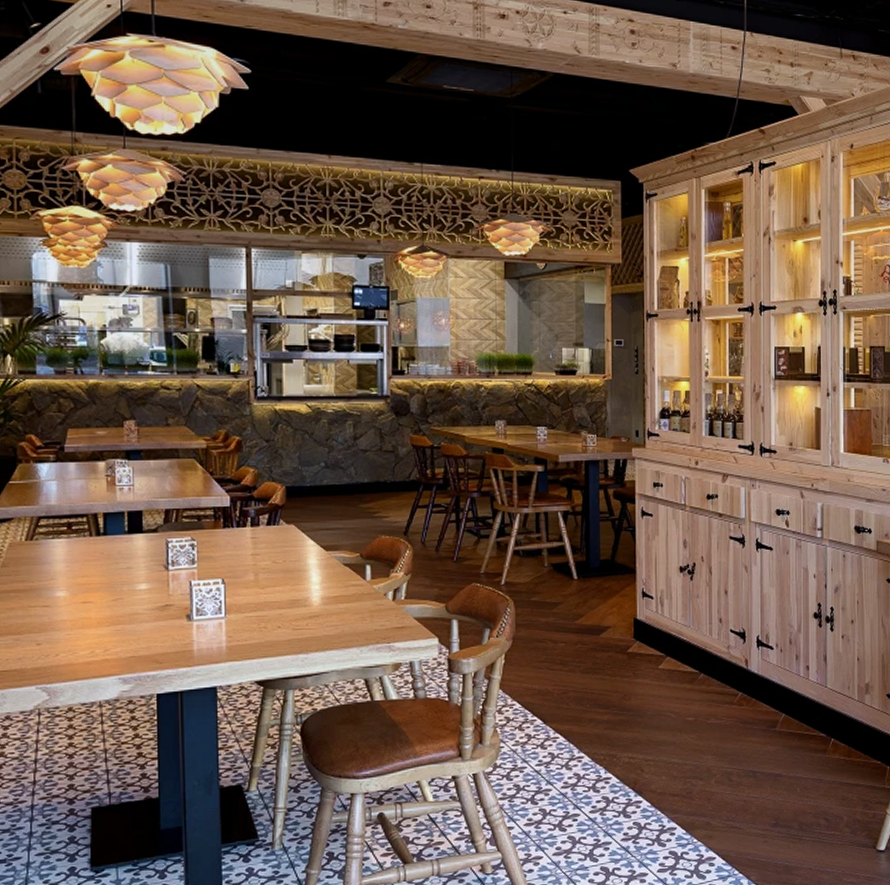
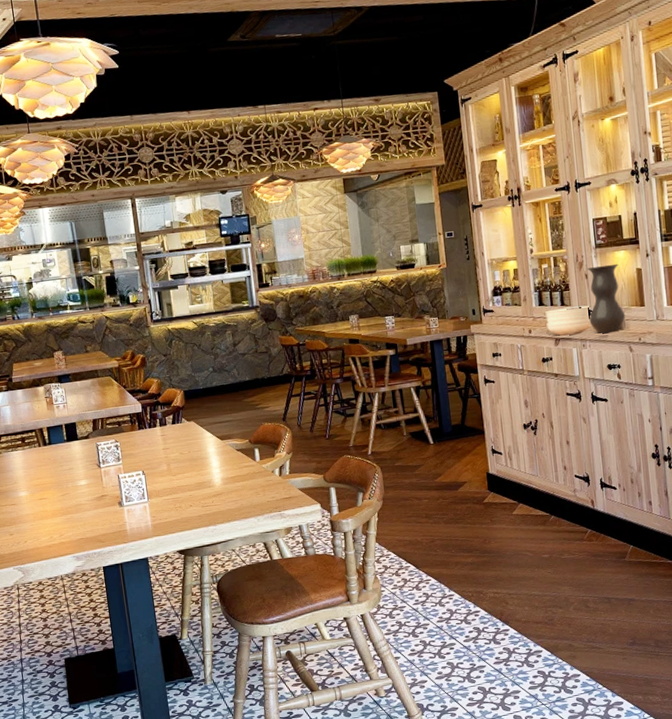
bowl: none [714,441,765,473] -> present [545,305,592,337]
vase: none [761,399,800,475] -> present [588,263,626,335]

